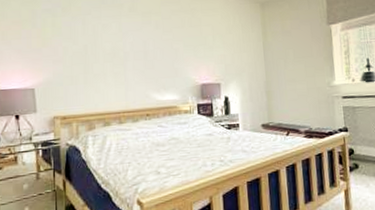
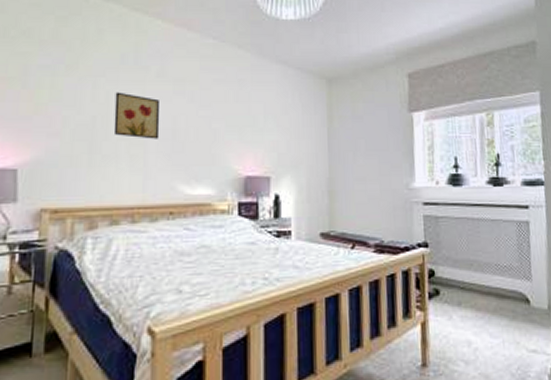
wall art: none [99,25,135,60] -> present [113,92,161,139]

